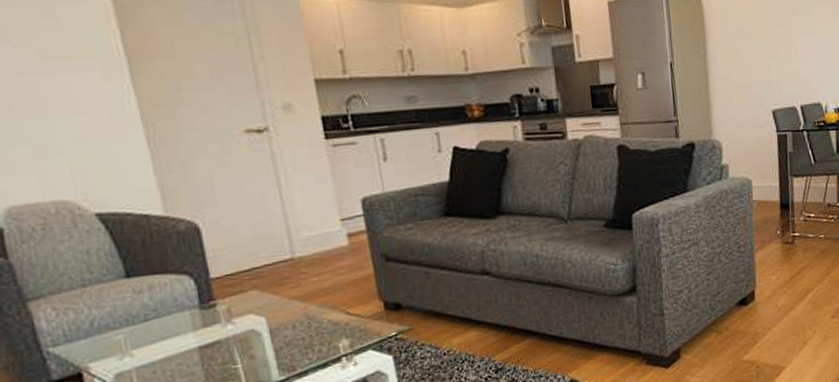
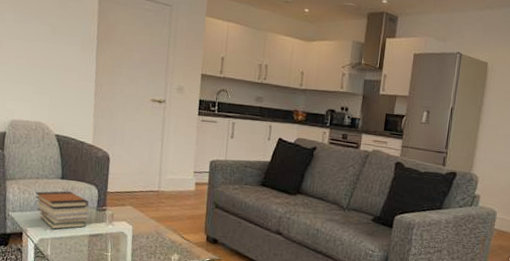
book stack: none [87,292,190,355] -> present [35,191,90,230]

